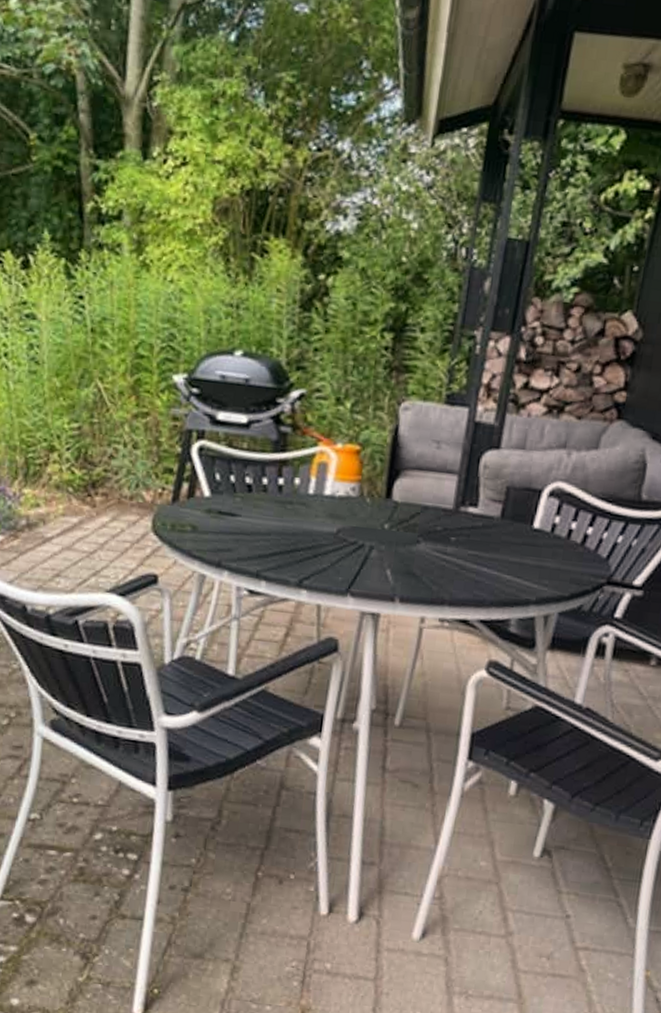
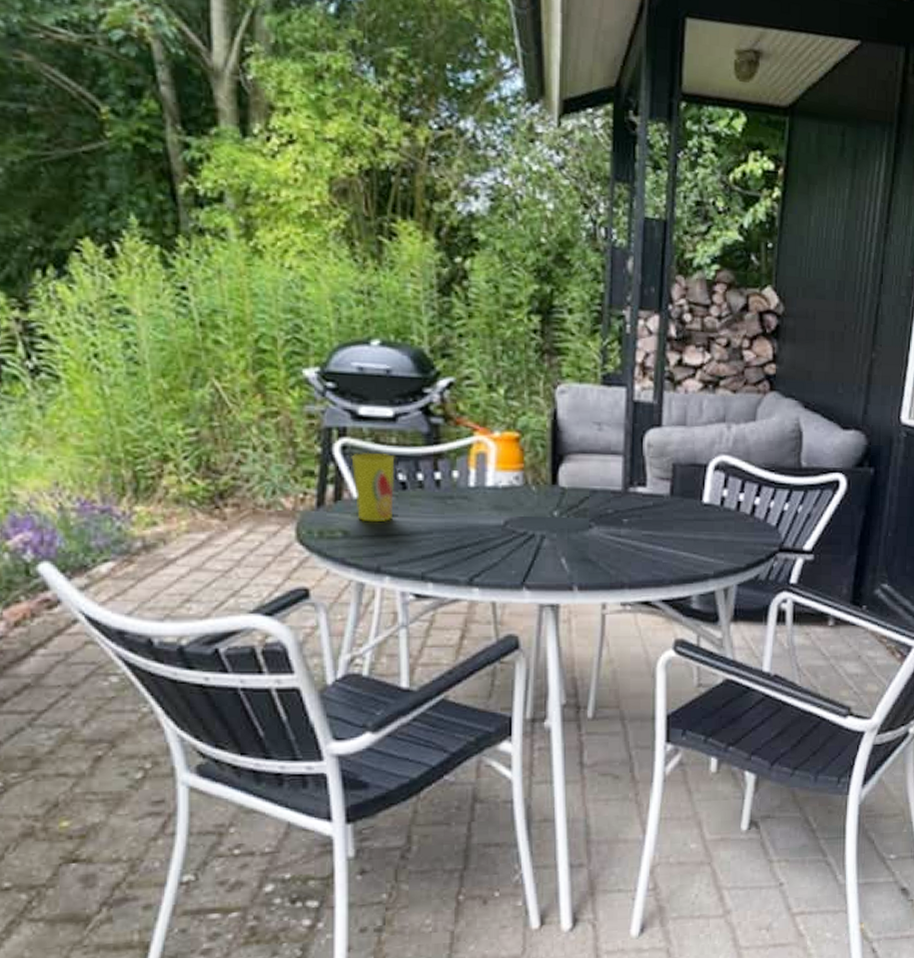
cup: none [205,454,244,521] -> present [351,452,394,523]

